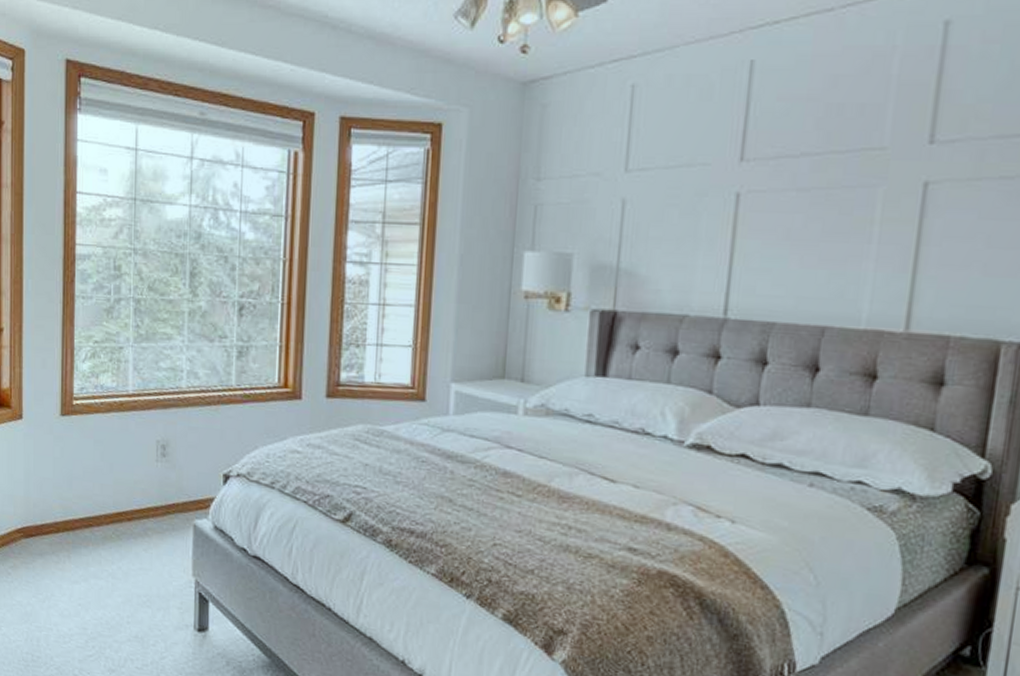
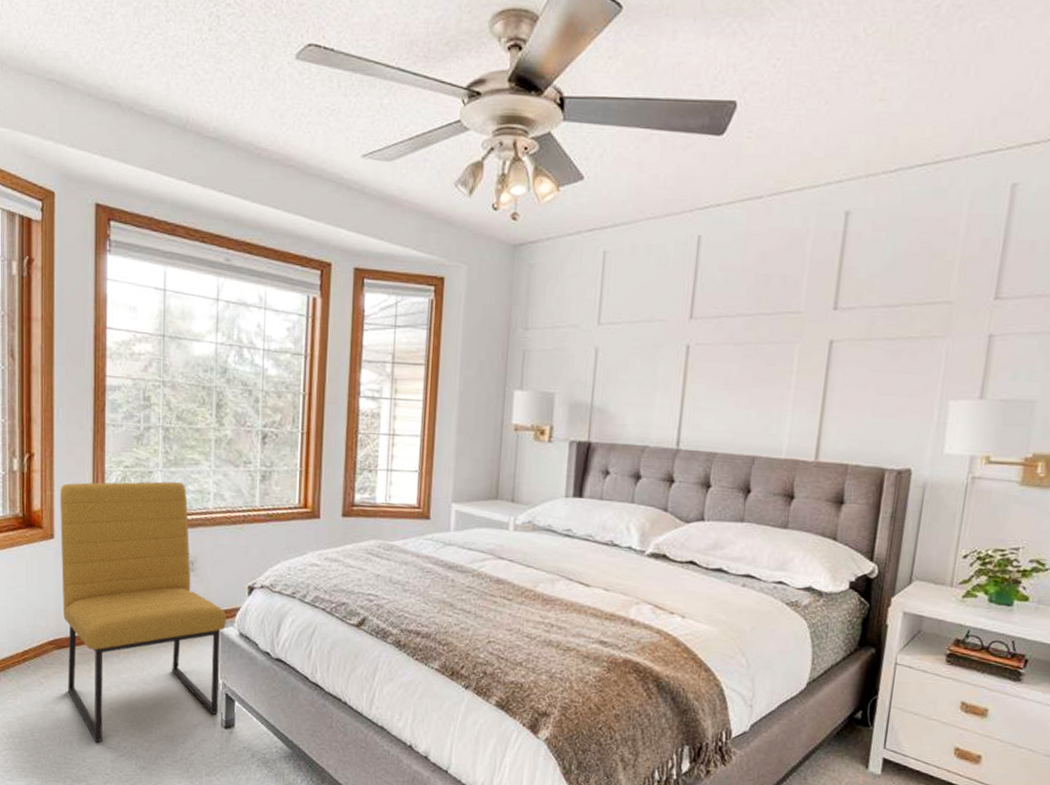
chair: none [29,358,200,641] -> present [60,481,227,743]

